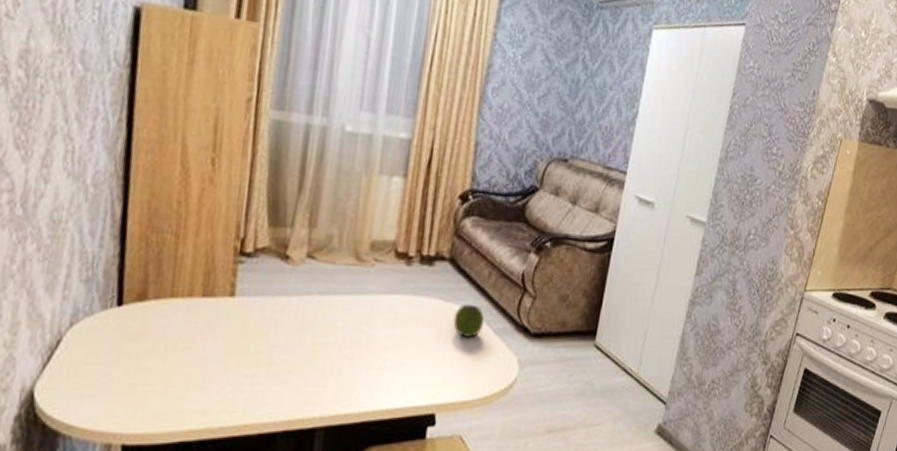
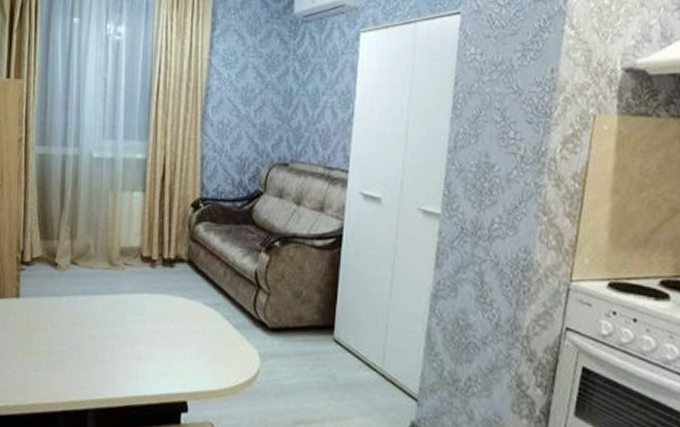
apple: present [453,304,484,337] -> none [196,301,223,332]

